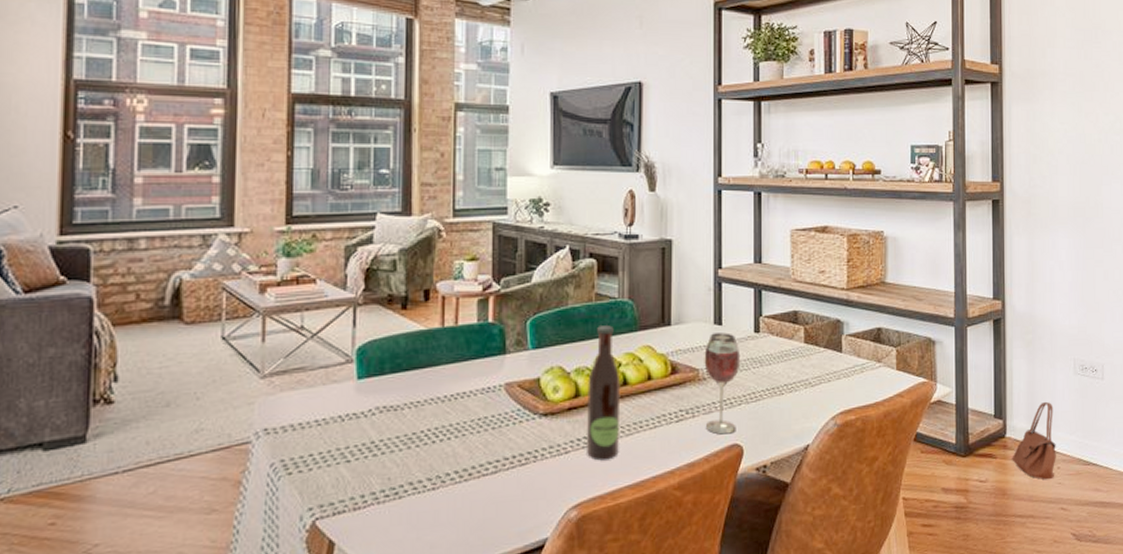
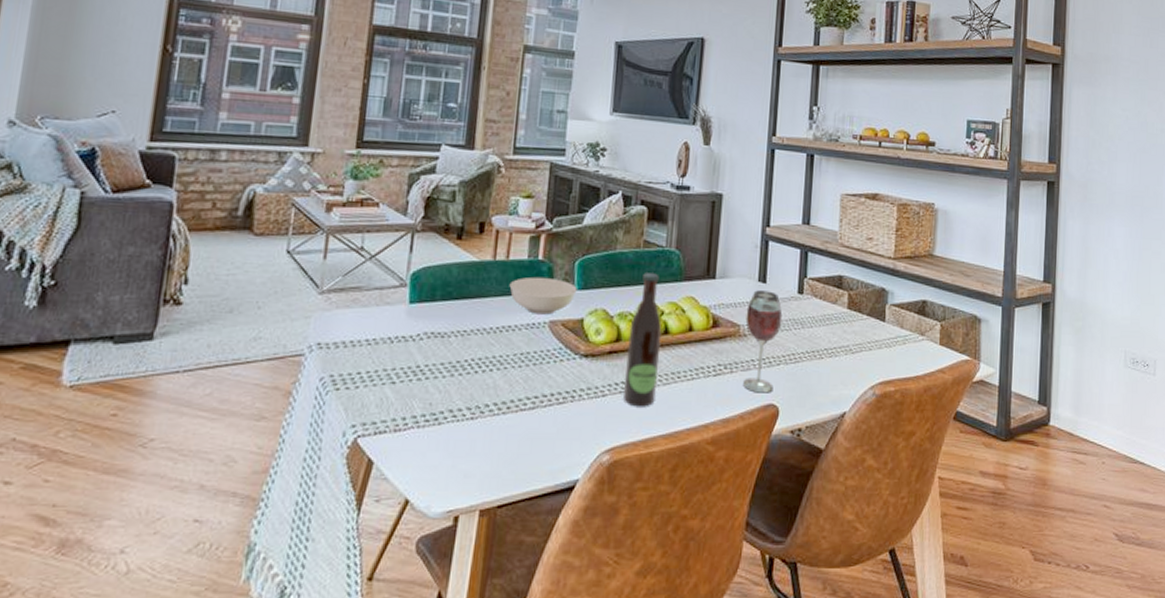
bowl: none [460,339,531,378] -> present [509,276,577,315]
handbag: present [1012,401,1056,480] -> none [1054,392,1102,474]

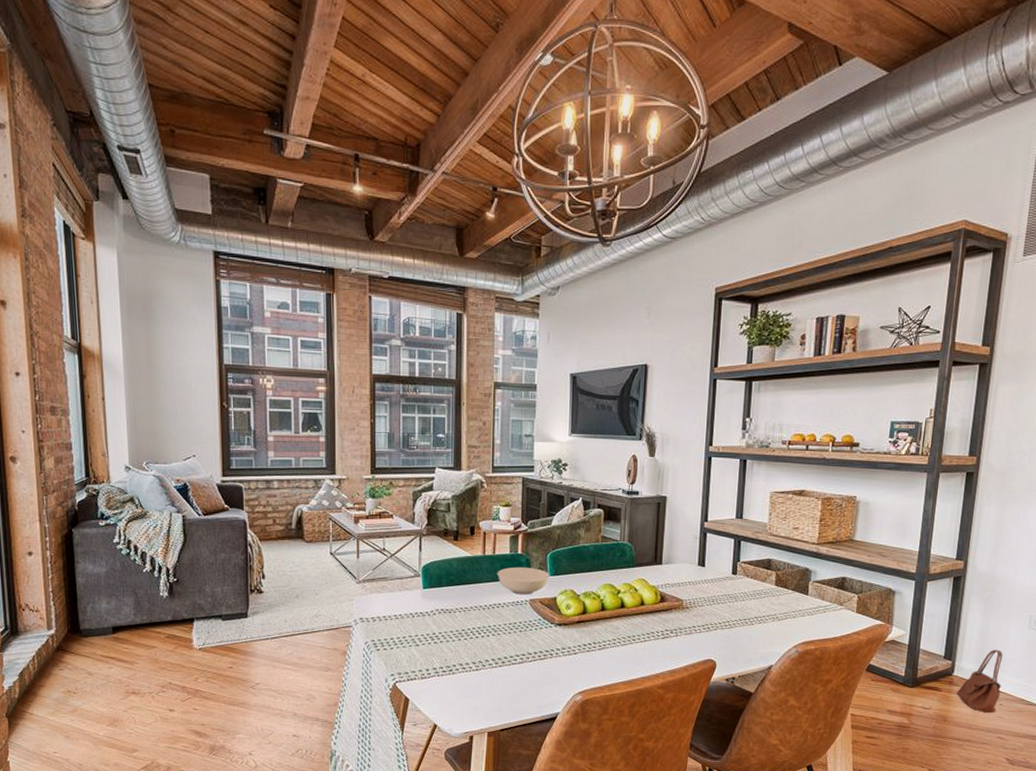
bottle: present [624,273,662,406] -> none [591,561,619,661]
wineglass: present [742,290,783,393] -> none [686,573,719,651]
handbag: none [1054,392,1102,474] -> present [956,649,1003,713]

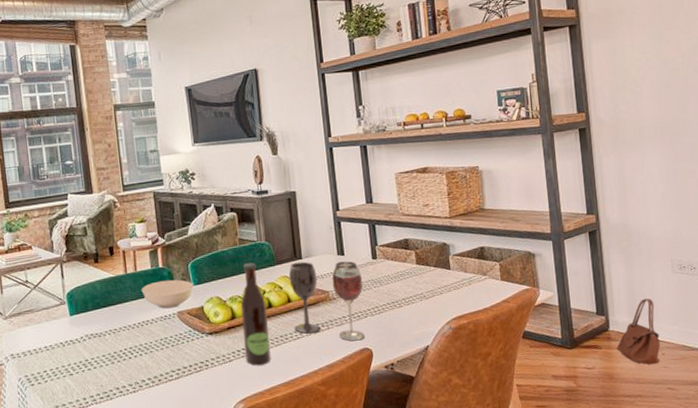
bottle: none [591,561,619,661] -> present [240,262,271,365]
wine glass: none [643,567,674,638] -> present [288,261,320,334]
wineglass: none [686,573,719,651] -> present [332,261,365,341]

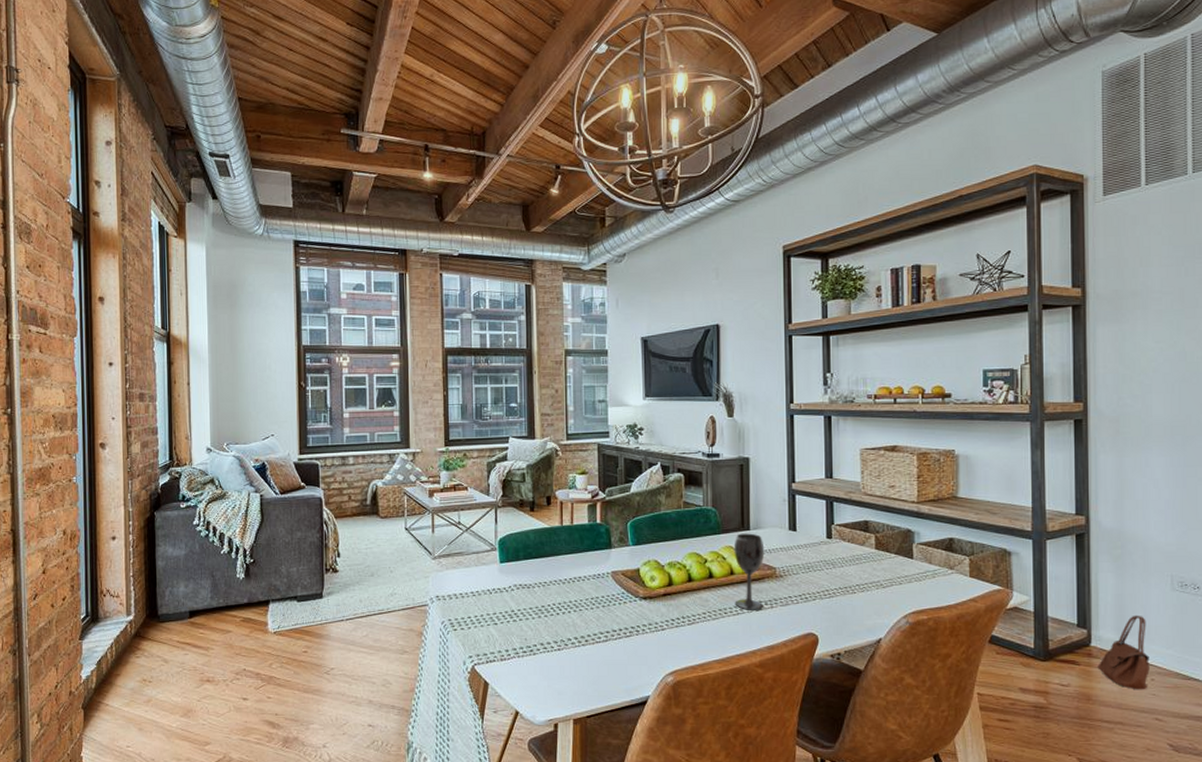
bowl: present [141,279,194,309] -> none [576,537,631,567]
bottle: present [240,262,271,365] -> none [679,528,707,637]
wineglass: present [332,261,365,341] -> none [780,538,814,624]

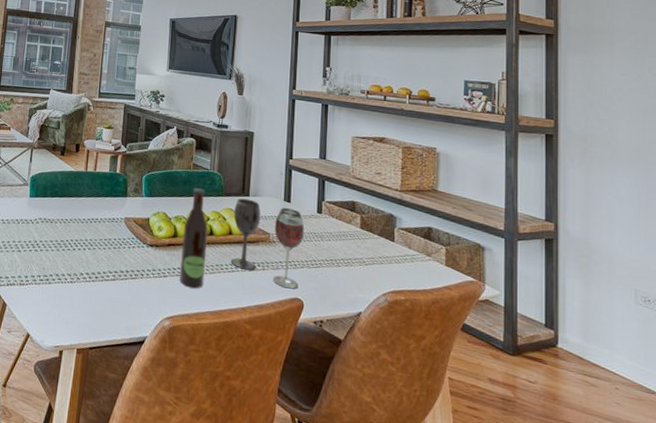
bottle: none [679,528,707,637] -> present [180,188,208,288]
wineglass: none [780,538,814,624] -> present [273,207,305,289]
handbag: present [1097,615,1150,690] -> none [564,323,614,398]

